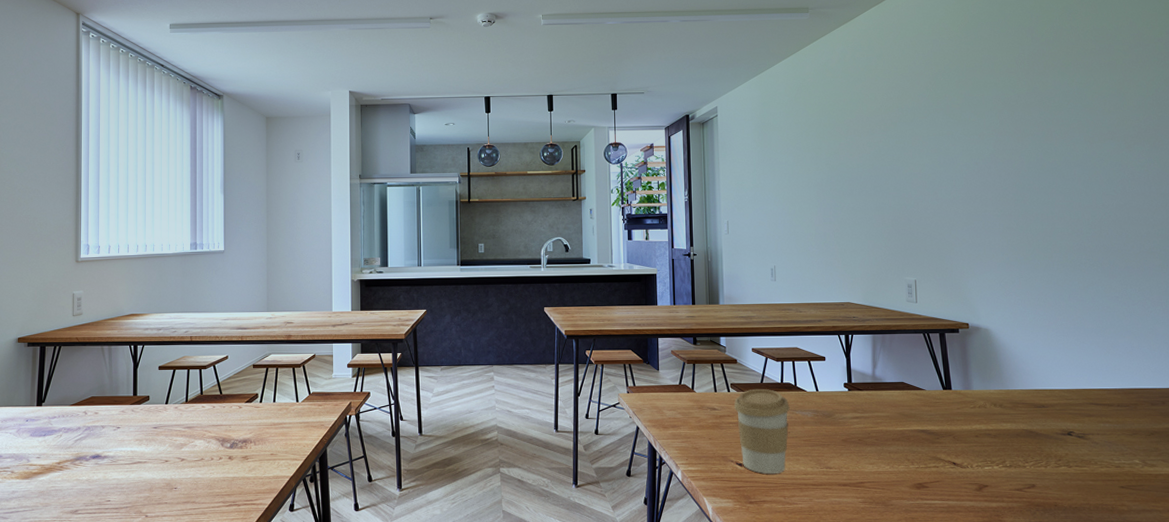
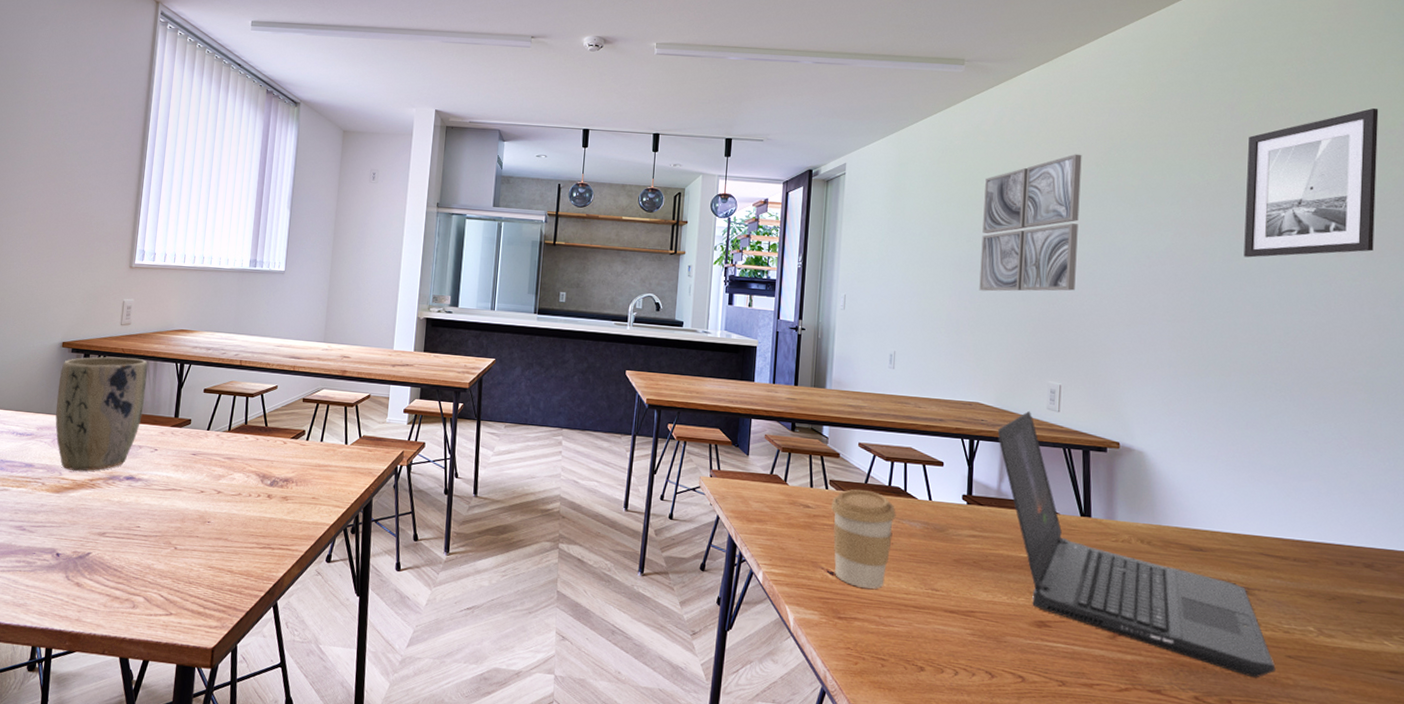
plant pot: none [17,345,103,456] -> present [55,356,148,471]
wall art: none [836,81,919,206] -> present [979,154,1082,292]
laptop computer: none [867,304,1112,509] -> present [997,410,1276,678]
wall art: none [1047,22,1155,156] -> present [1243,108,1379,258]

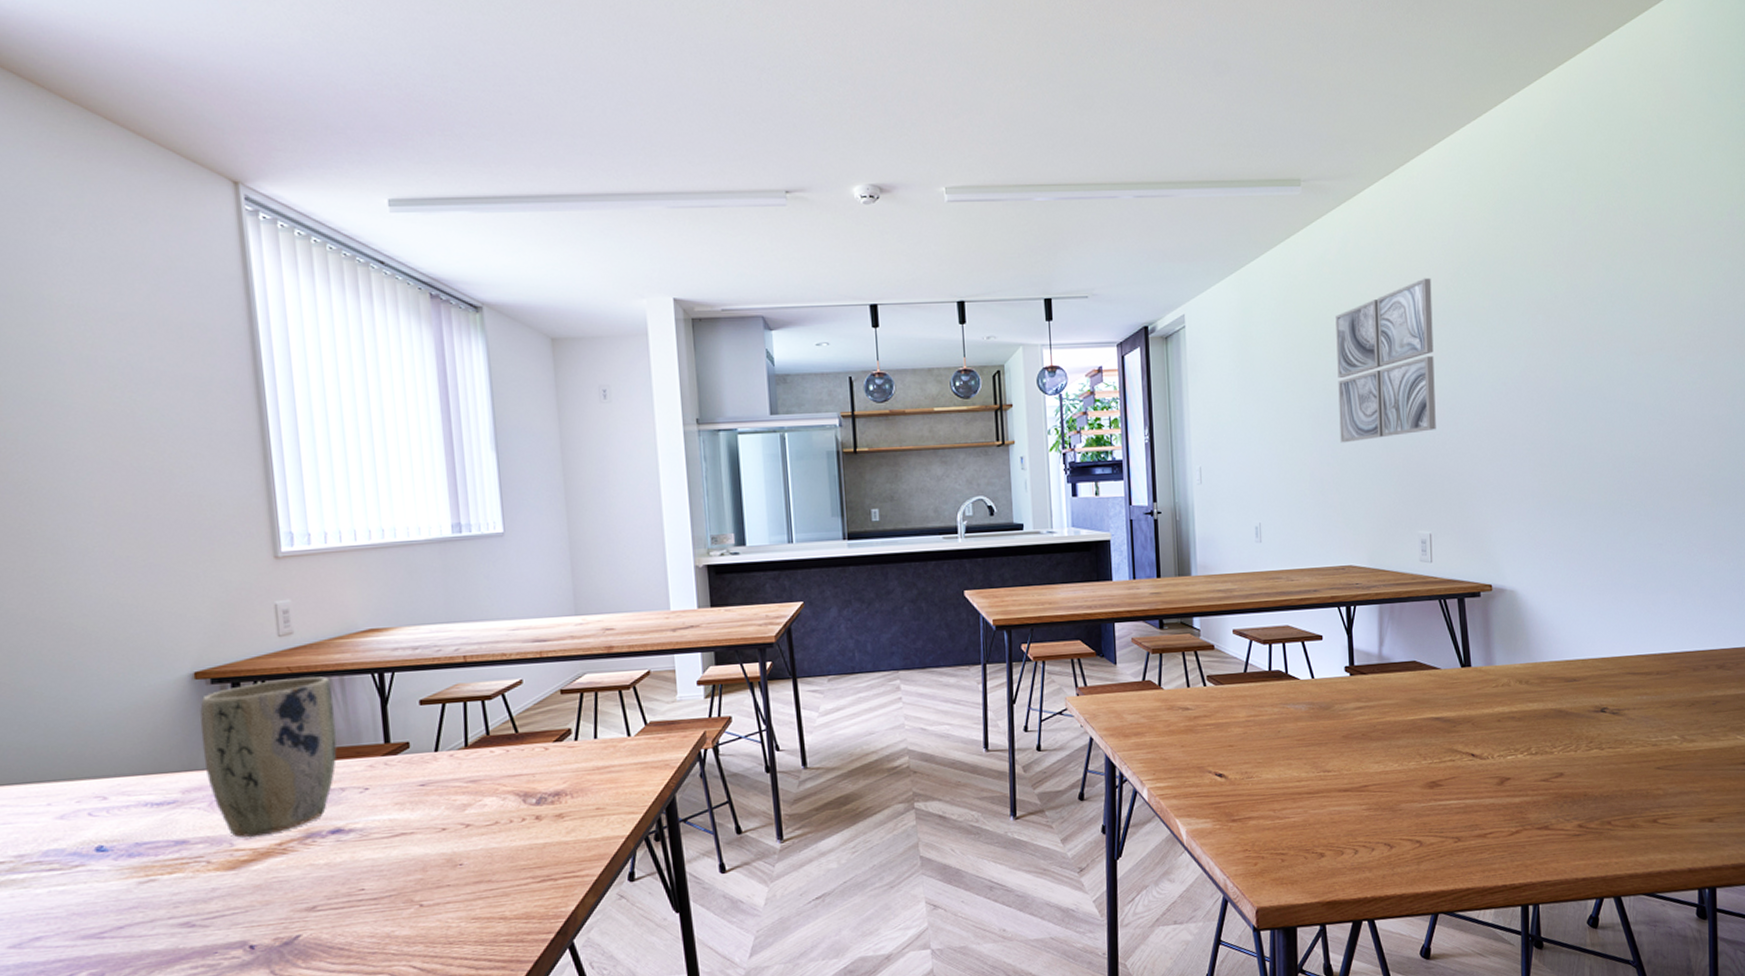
coffee cup: present [830,489,896,589] -> none [1211,679,1280,785]
laptop computer: present [997,410,1276,678] -> none [1373,565,1647,795]
wall art: present [1243,108,1379,258] -> none [1591,200,1710,372]

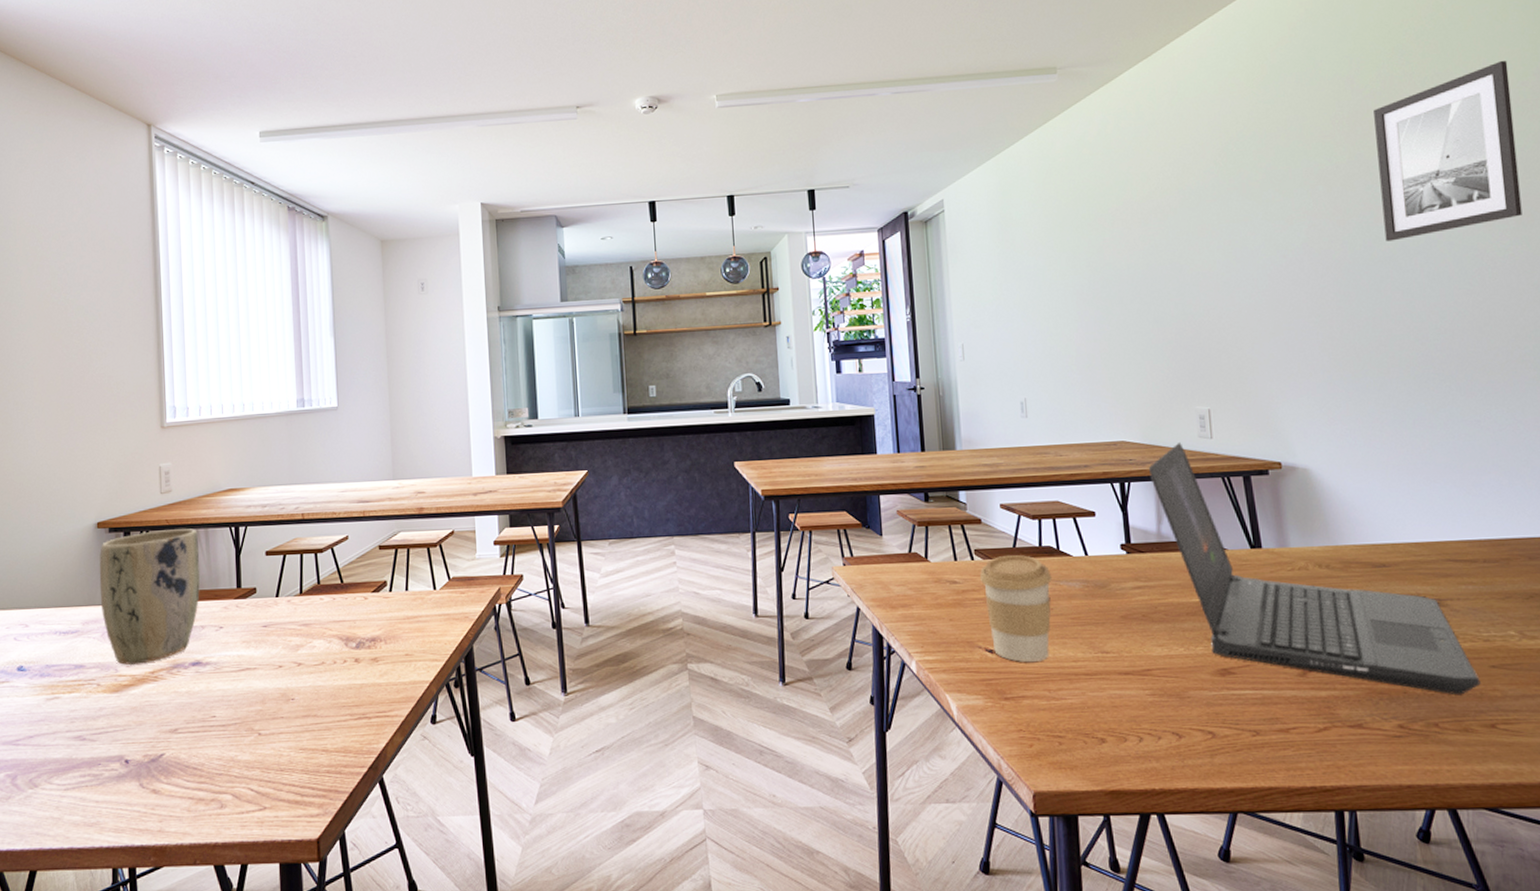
coffee cup: none [1211,679,1280,785] -> present [979,554,1052,662]
wall art: present [1335,277,1436,443] -> none [1097,154,1210,319]
laptop computer: none [1373,565,1647,795] -> present [1148,441,1481,695]
wall art: none [1591,200,1710,372] -> present [1373,61,1522,242]

